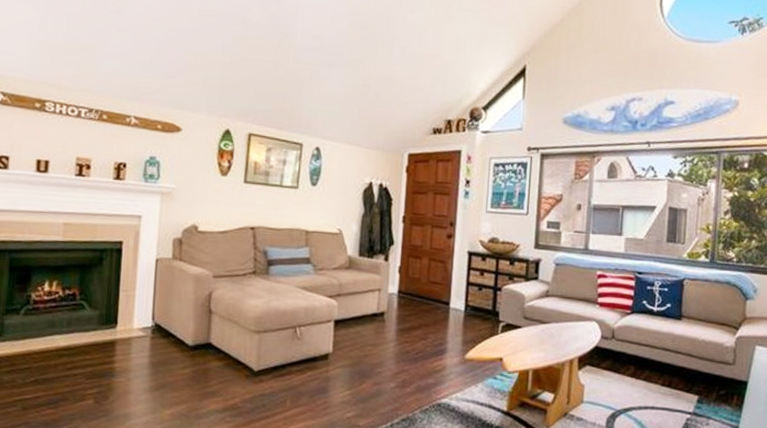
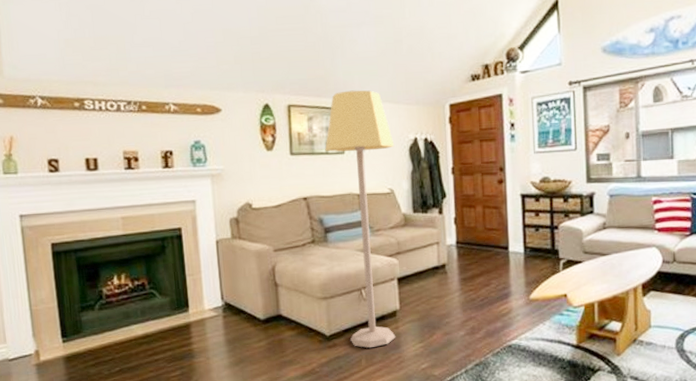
lamp: none [278,127,349,389] -> present [325,90,396,348]

